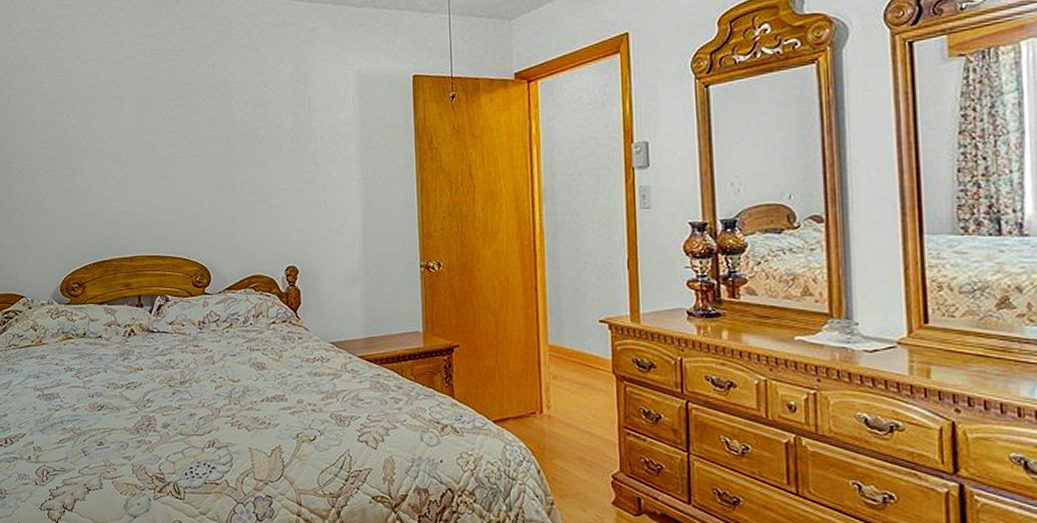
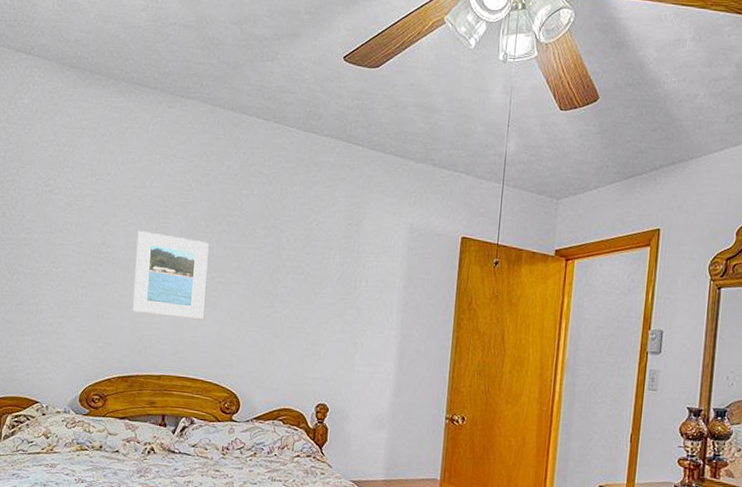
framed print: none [97,118,166,198] -> present [132,231,209,319]

